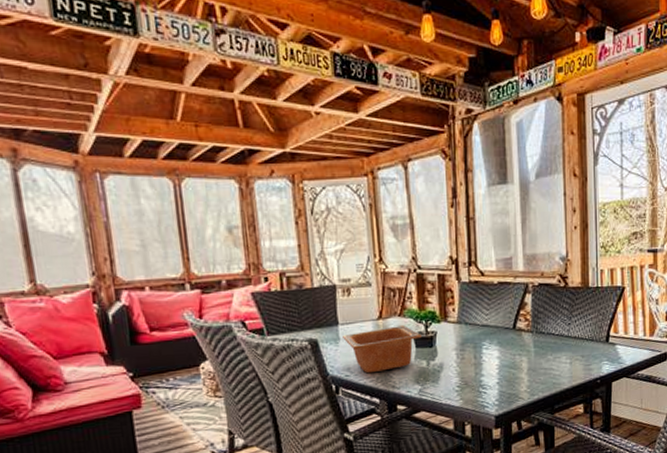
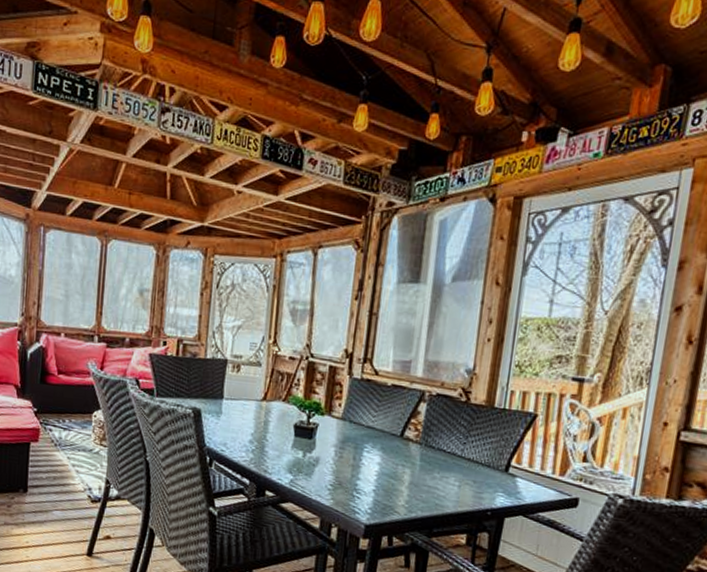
serving bowl: present [343,325,422,374] -> none [225,409,303,454]

